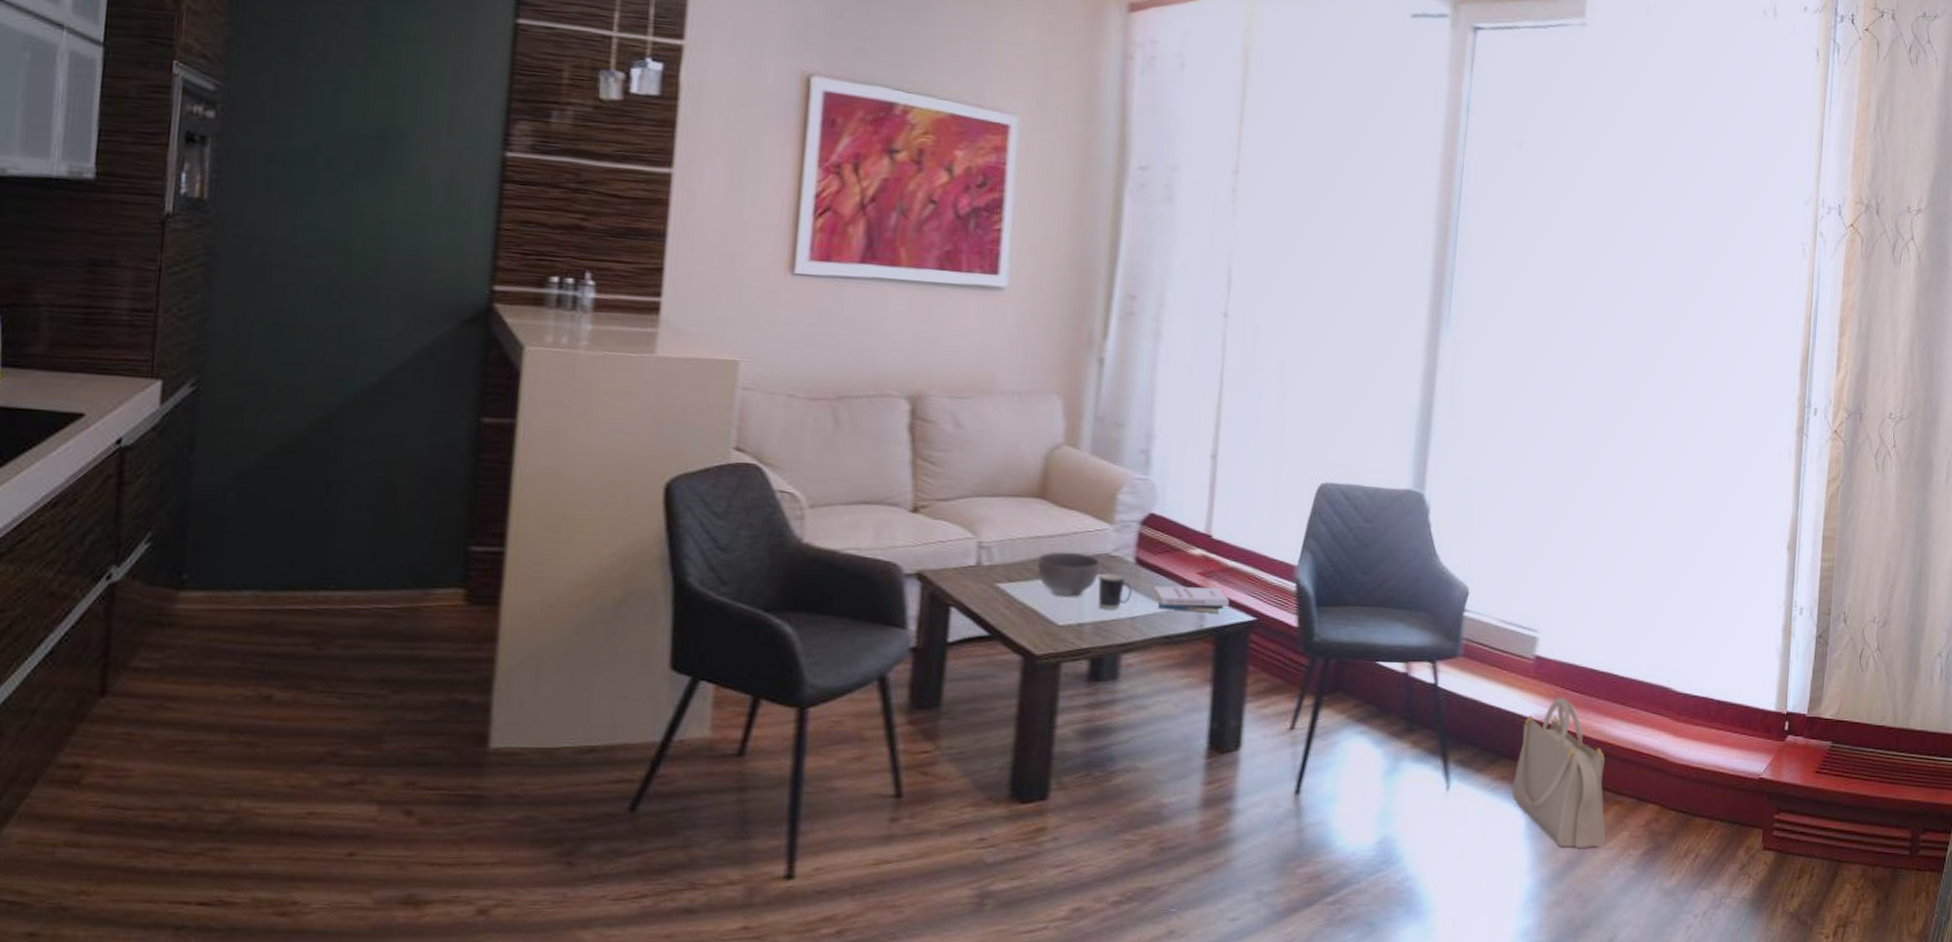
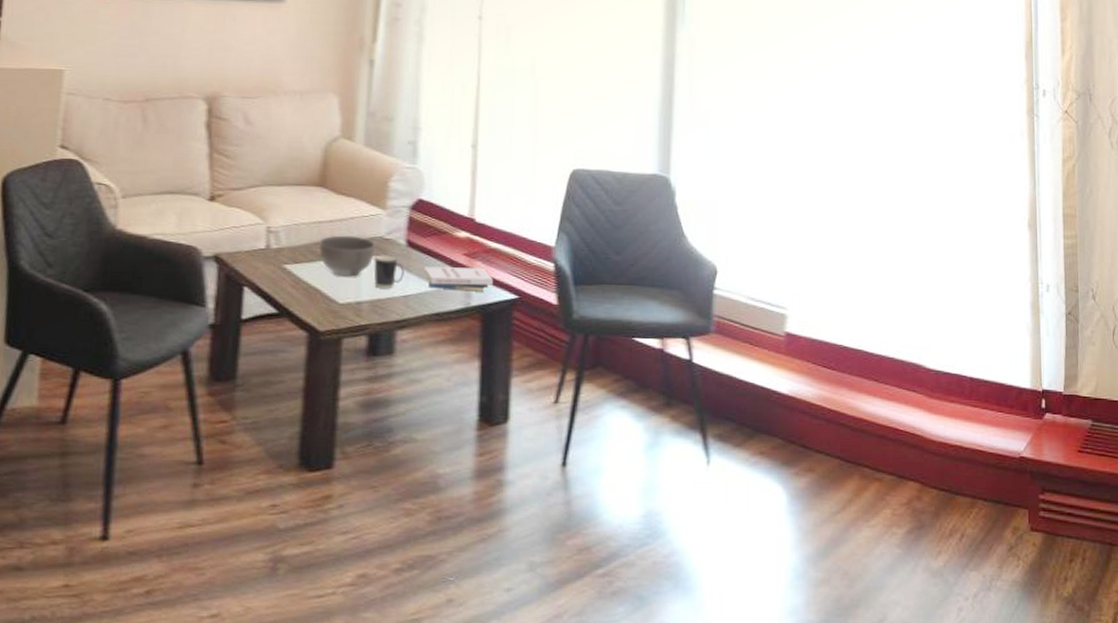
handbag: present [1511,698,1605,849] -> none [771,374,867,526]

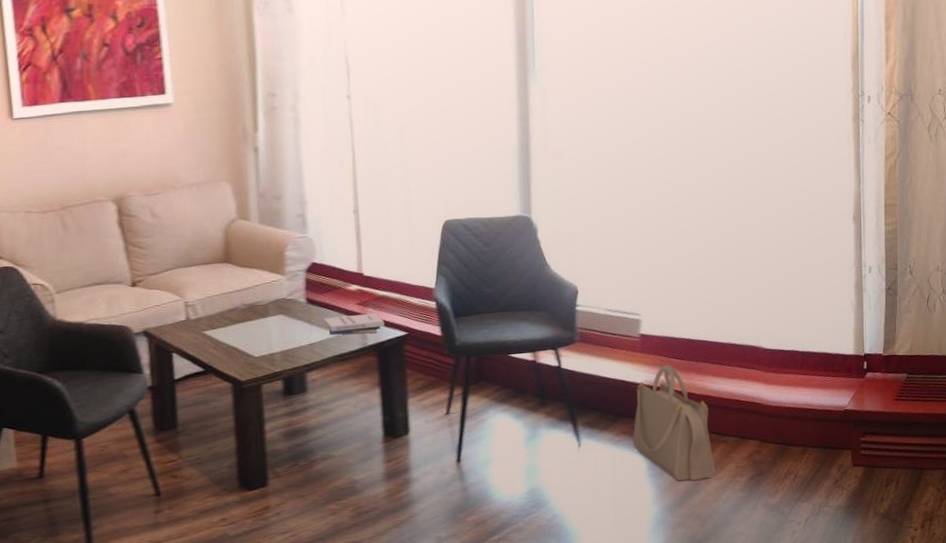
bowl: present [319,235,376,277] -> none [231,300,281,335]
mug: present [373,255,404,288] -> none [279,312,307,340]
handbag: none [771,374,867,526] -> present [632,365,715,481]

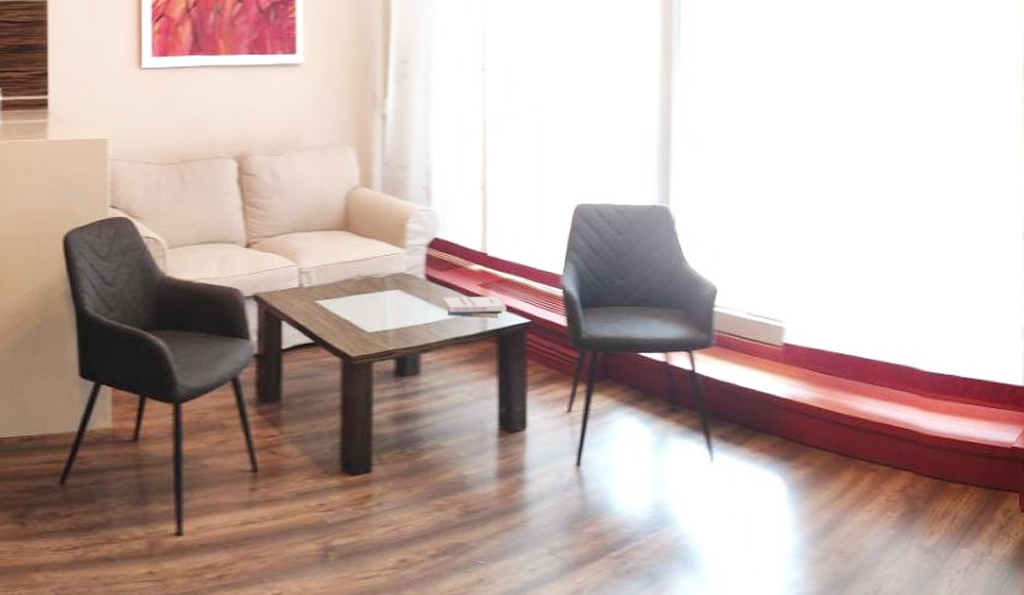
handbag: present [632,365,715,481] -> none [771,379,863,512]

